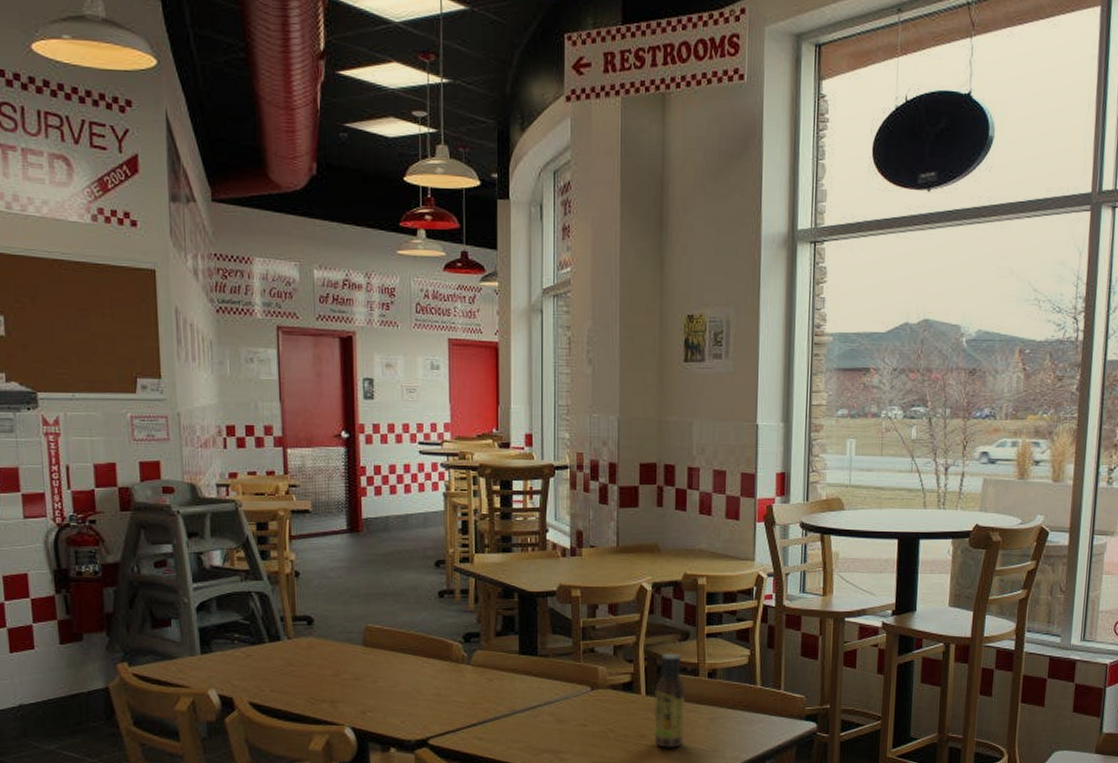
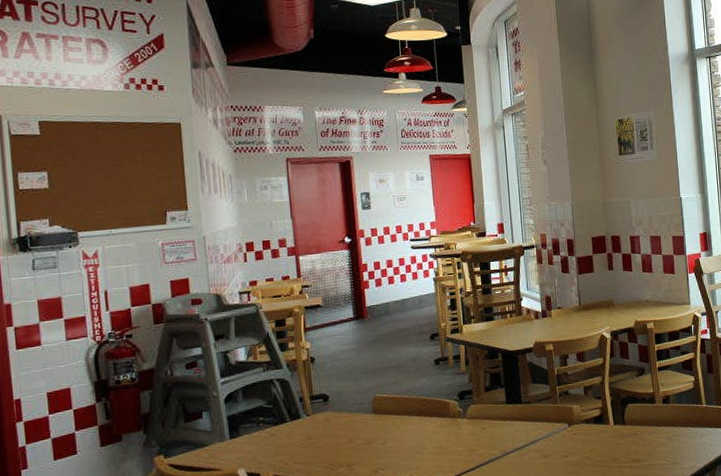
sauce bottle: present [654,653,686,748] -> none [621,386,648,467]

